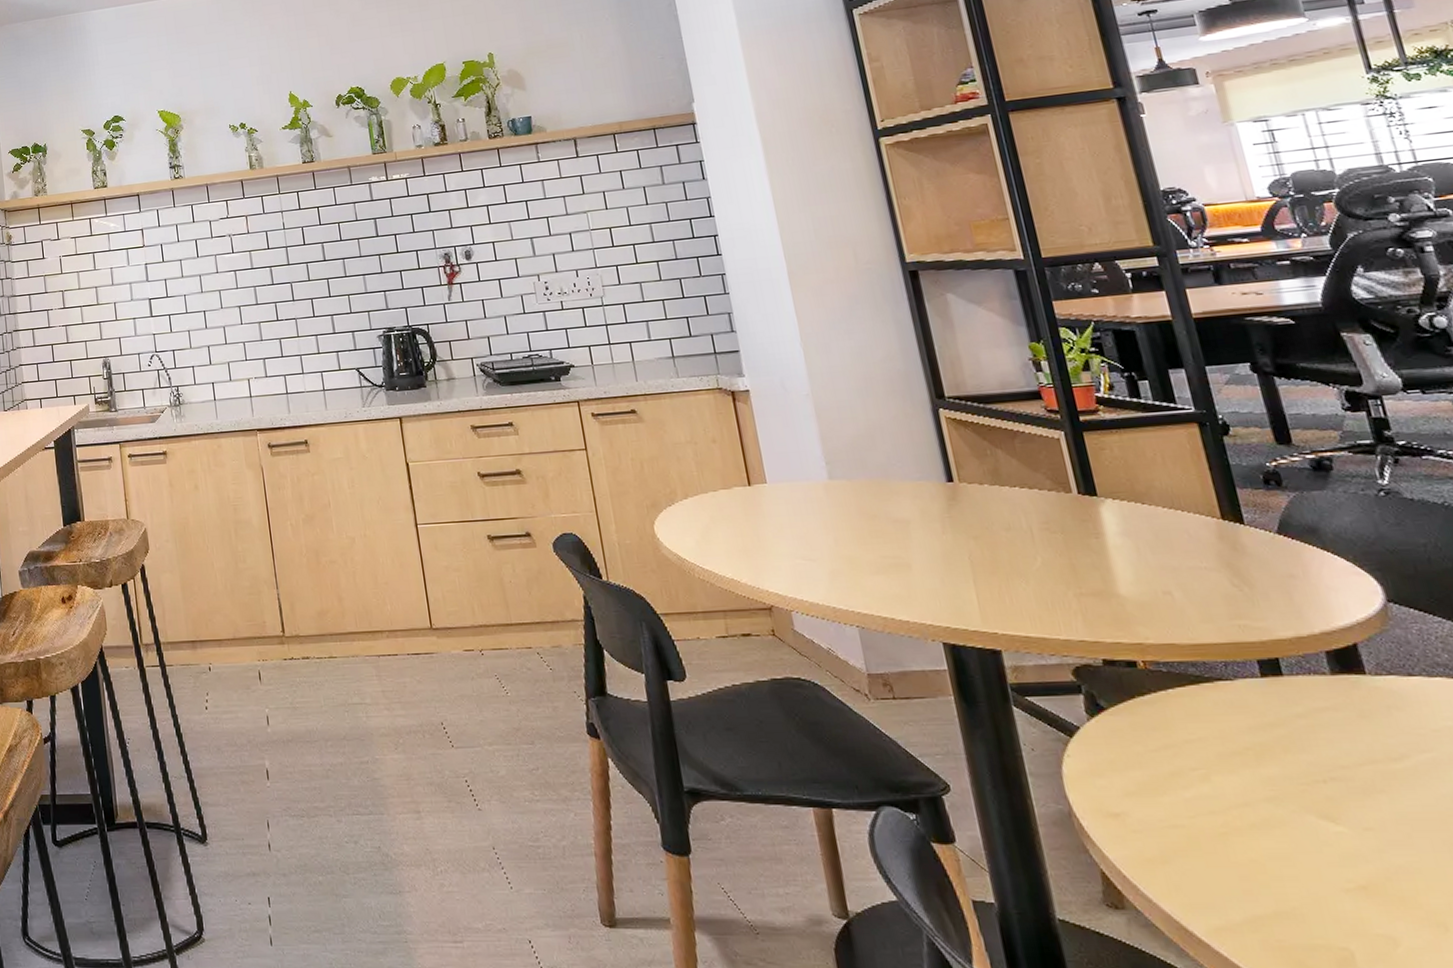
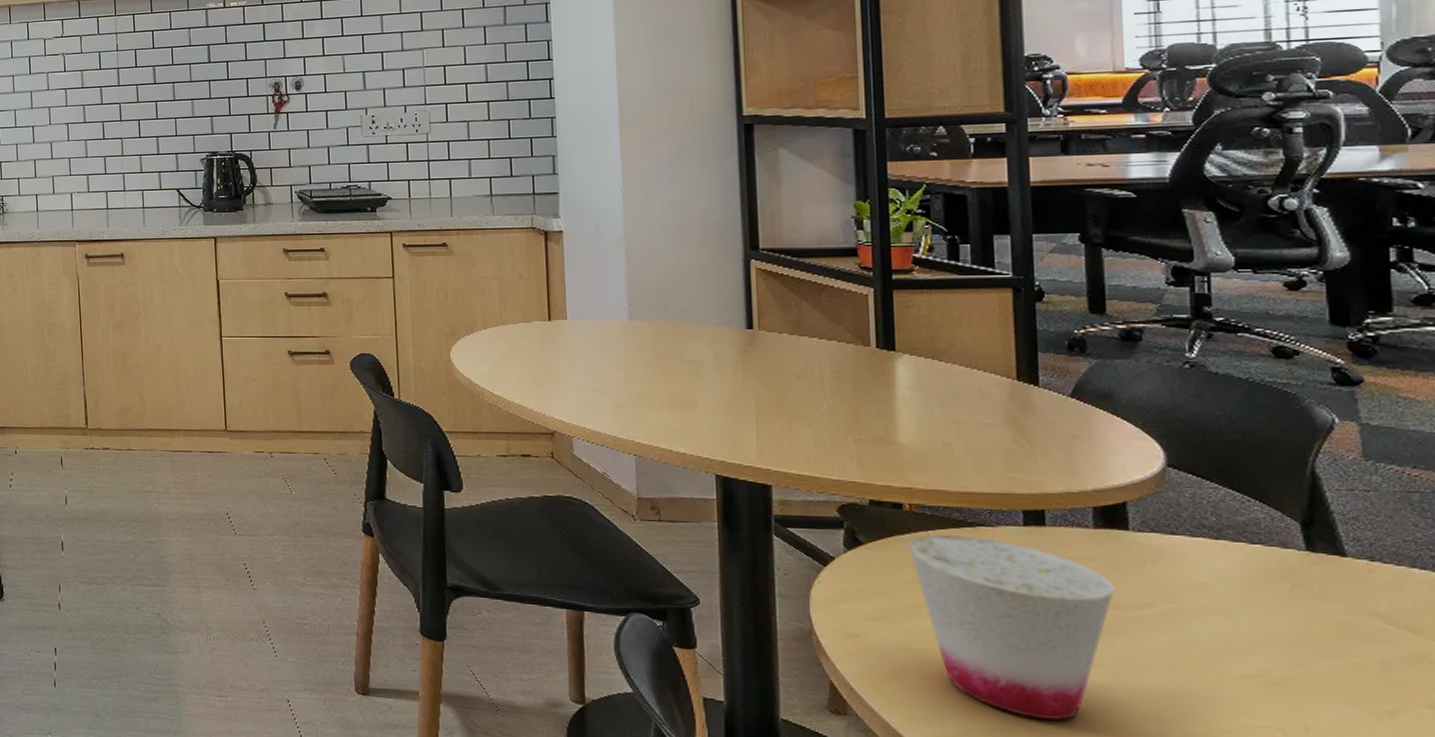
cup: none [1150,692,1368,898] -> present [908,534,1115,720]

